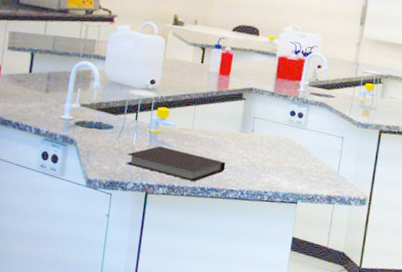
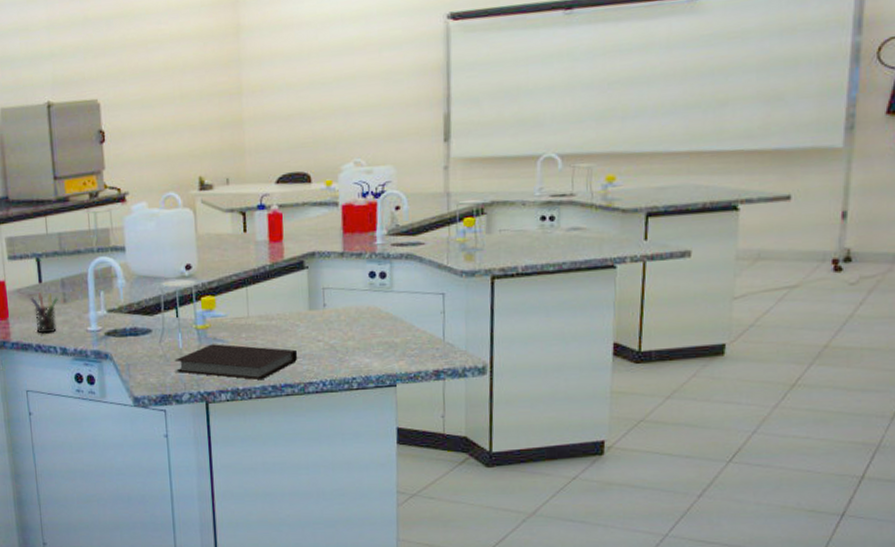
pen holder: none [18,80,42,115] -> present [30,292,58,334]

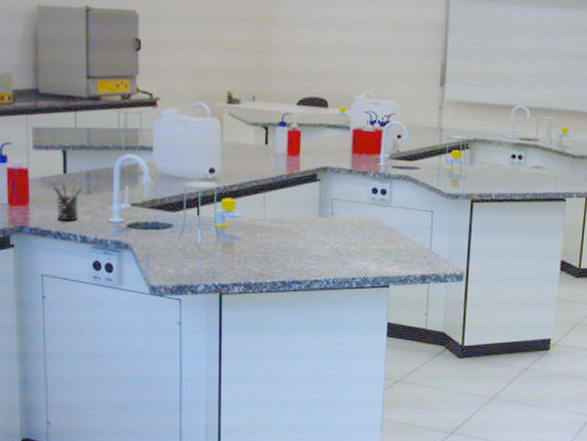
notebook: present [174,344,298,381] -> none [192,241,306,276]

